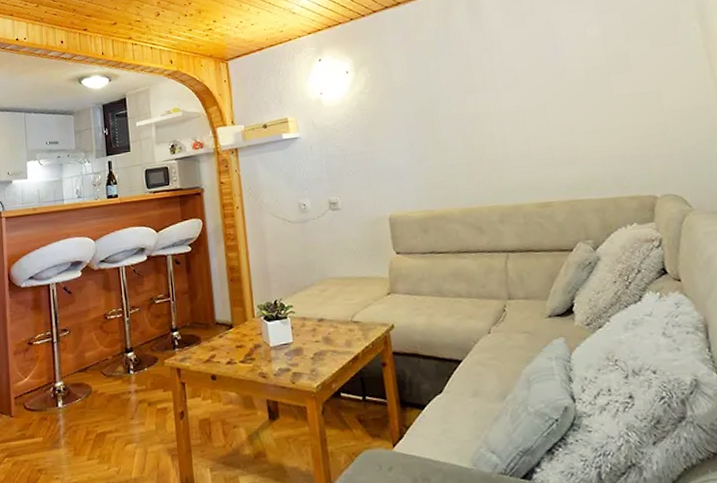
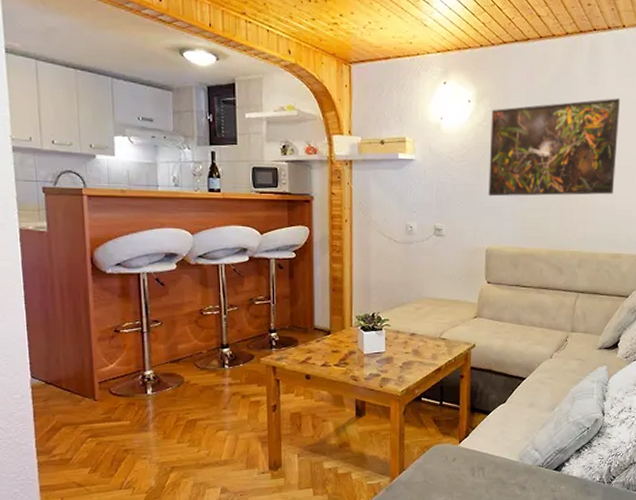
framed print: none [371,39,526,162] -> present [488,98,621,197]

